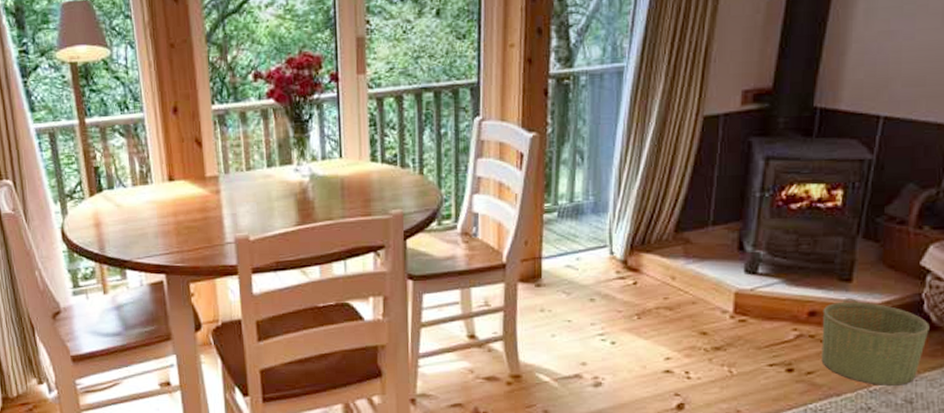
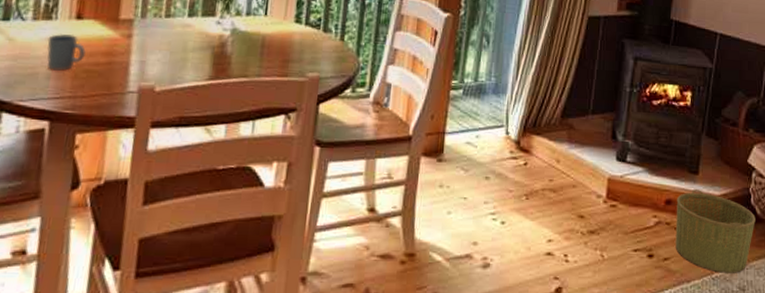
mug: none [149,196,183,230] -> present [47,34,86,71]

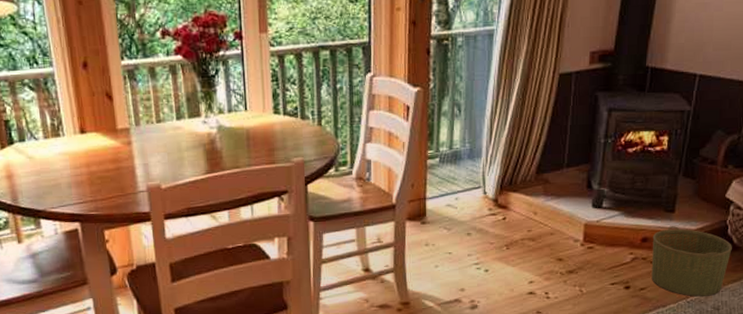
mug: present [47,34,86,71] -> none [61,148,96,180]

